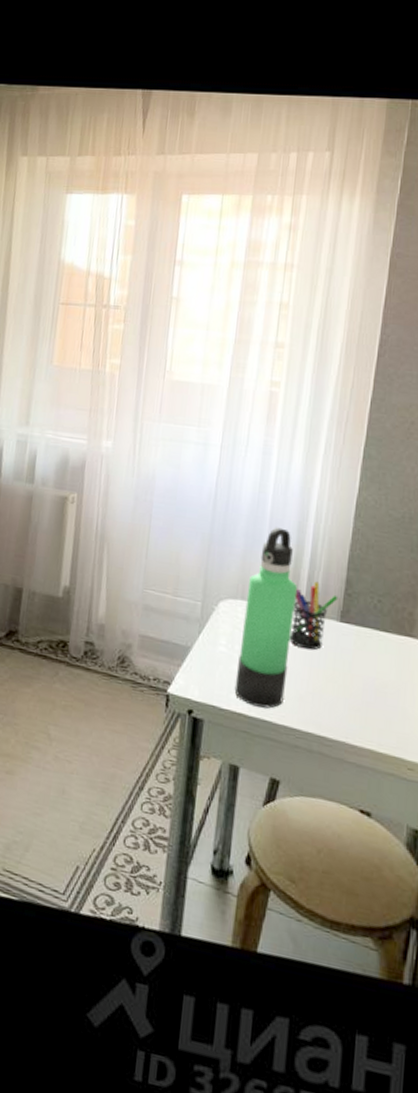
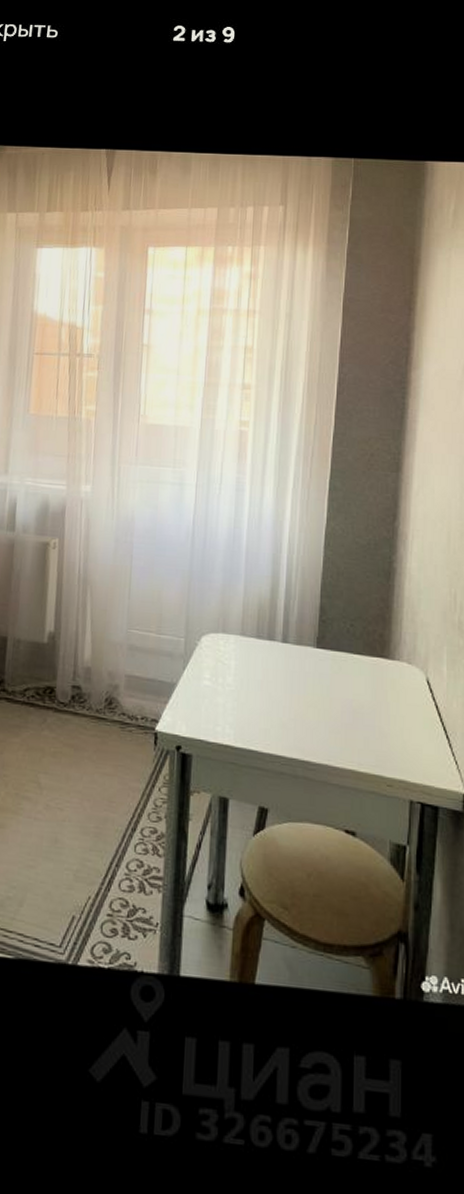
thermos bottle: present [234,527,297,709] -> none [220,560,275,738]
pen holder: present [289,581,339,651] -> none [270,610,314,678]

